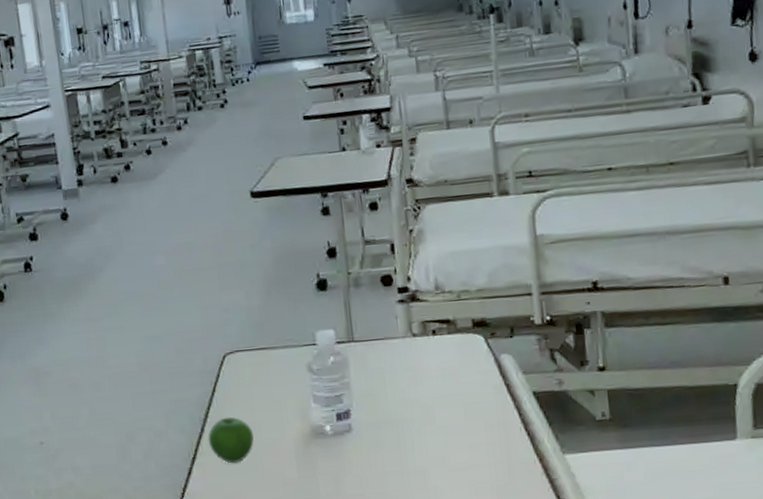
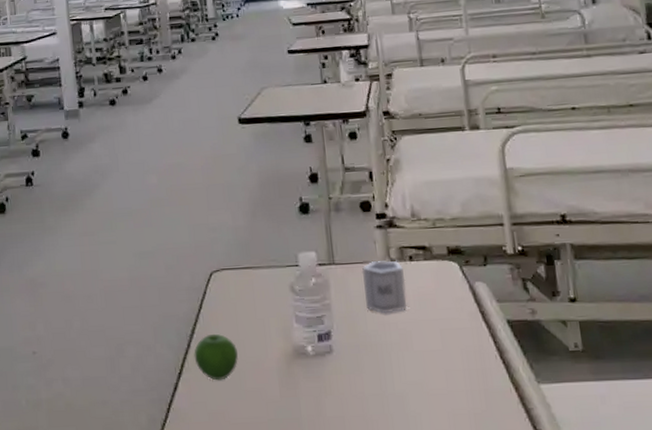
cup: none [382,335,430,390] -> present [361,260,407,314]

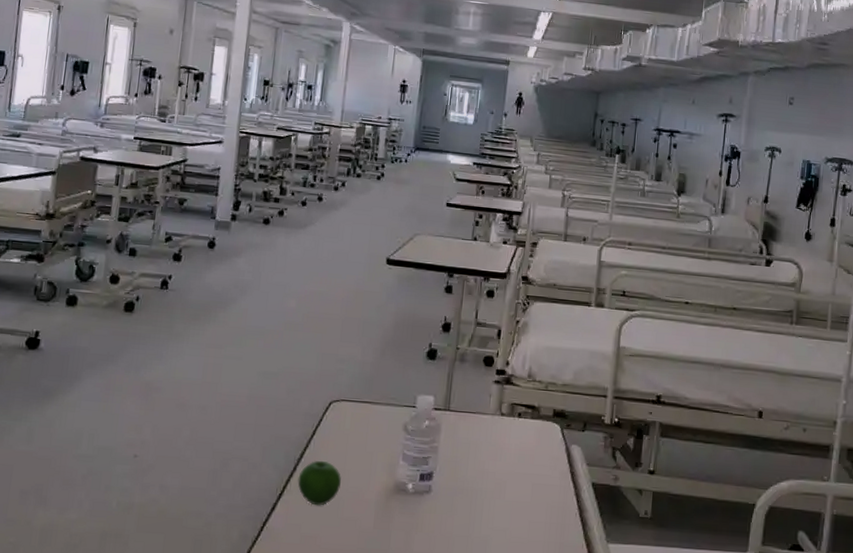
cup: present [361,260,407,314] -> none [470,413,511,463]

